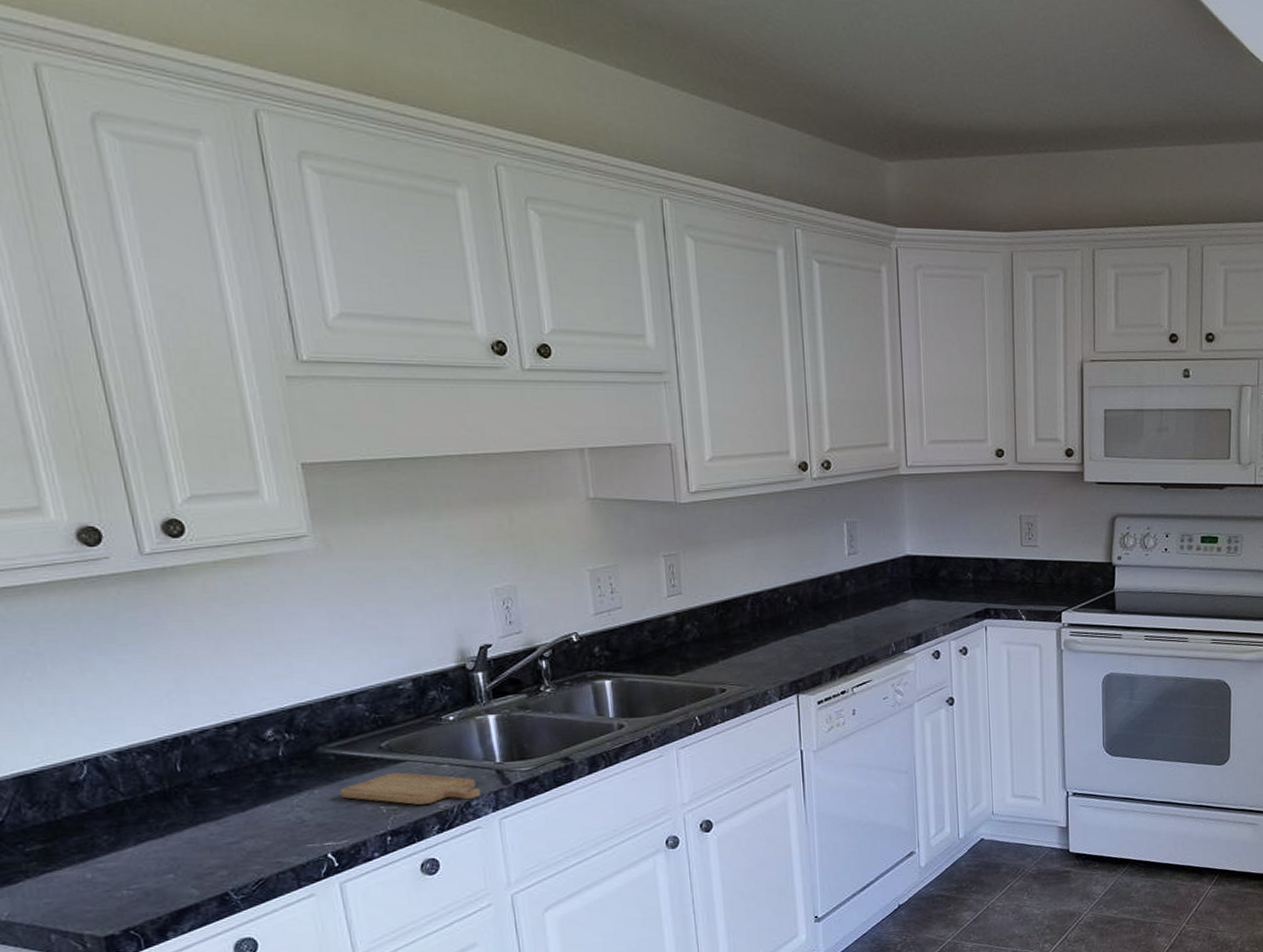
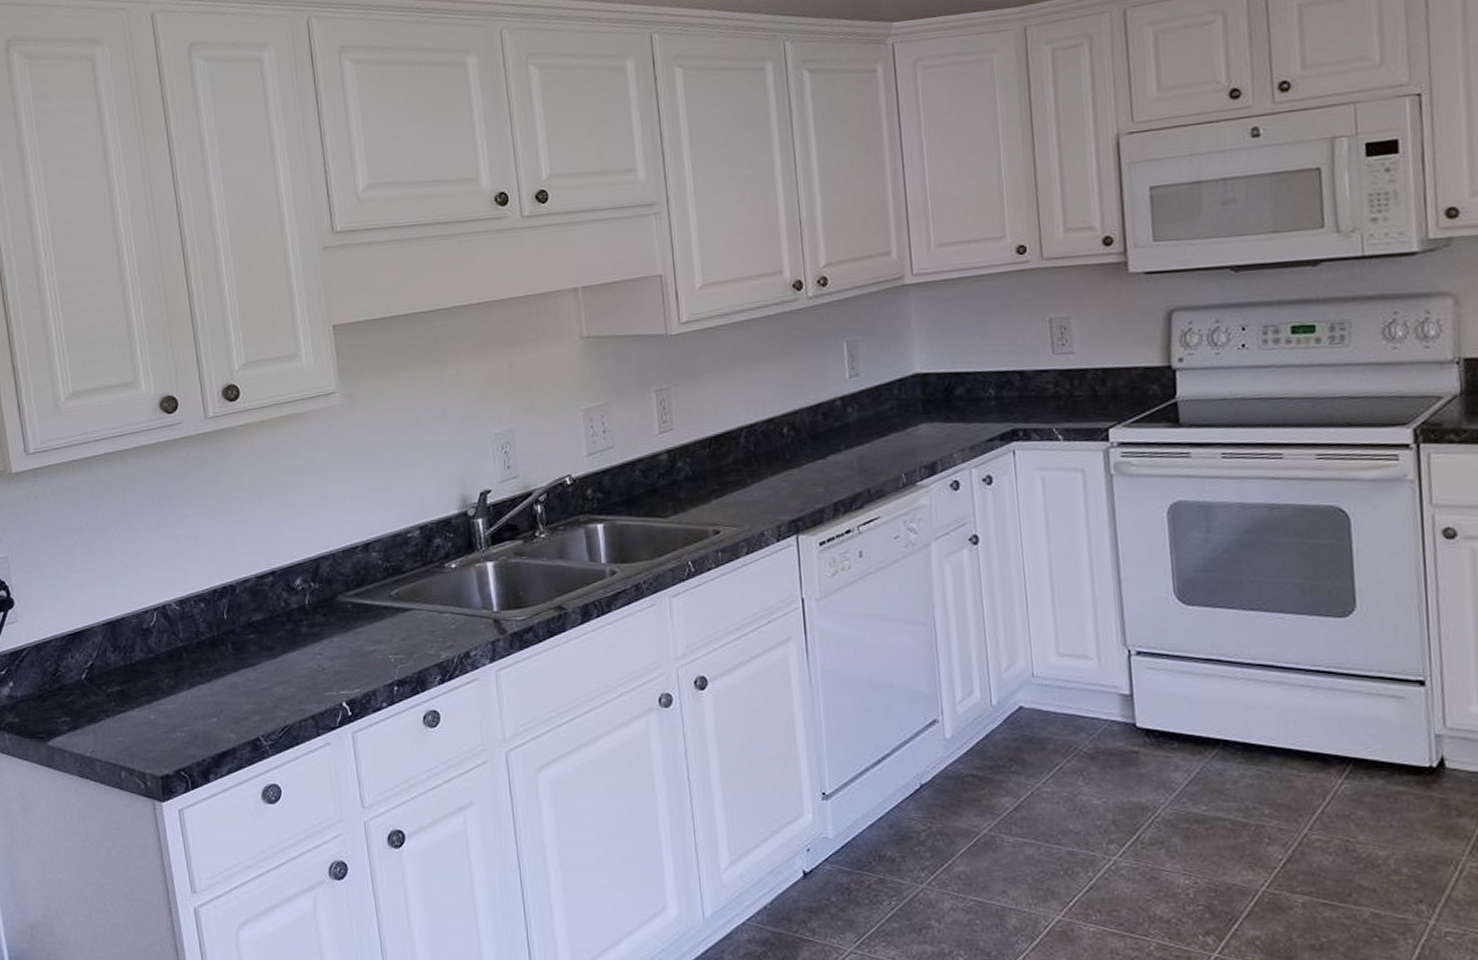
chopping board: present [339,772,481,805] -> none [354,620,480,654]

